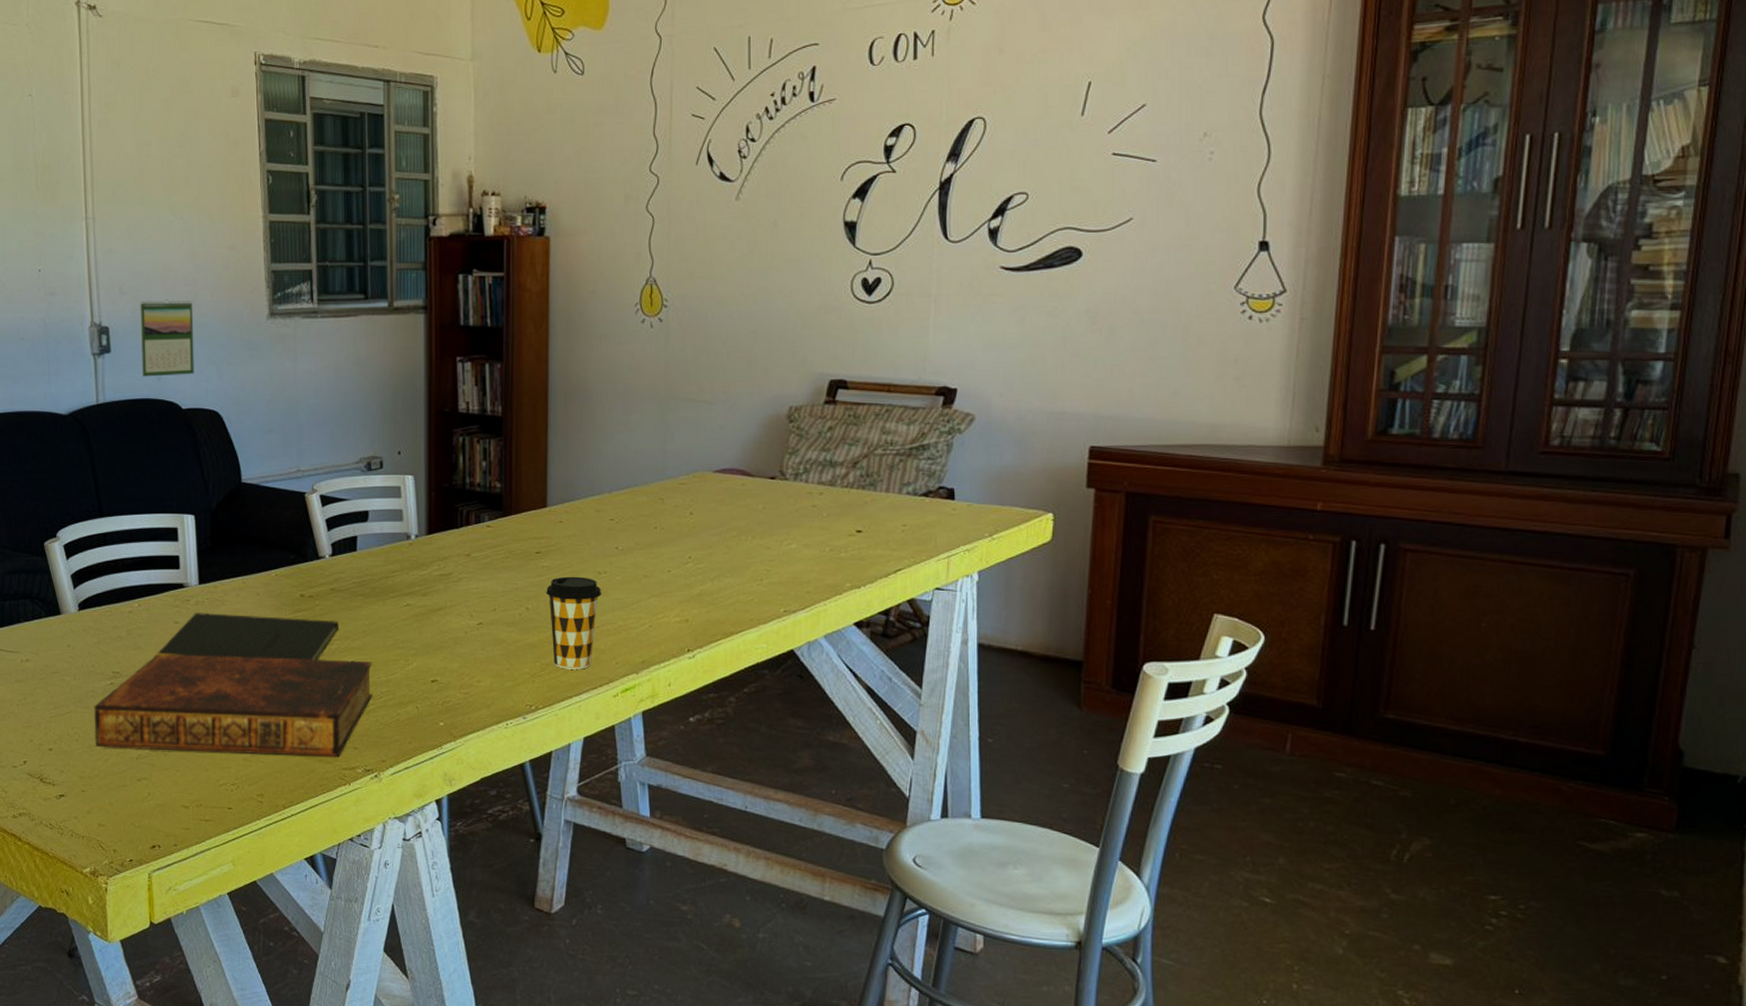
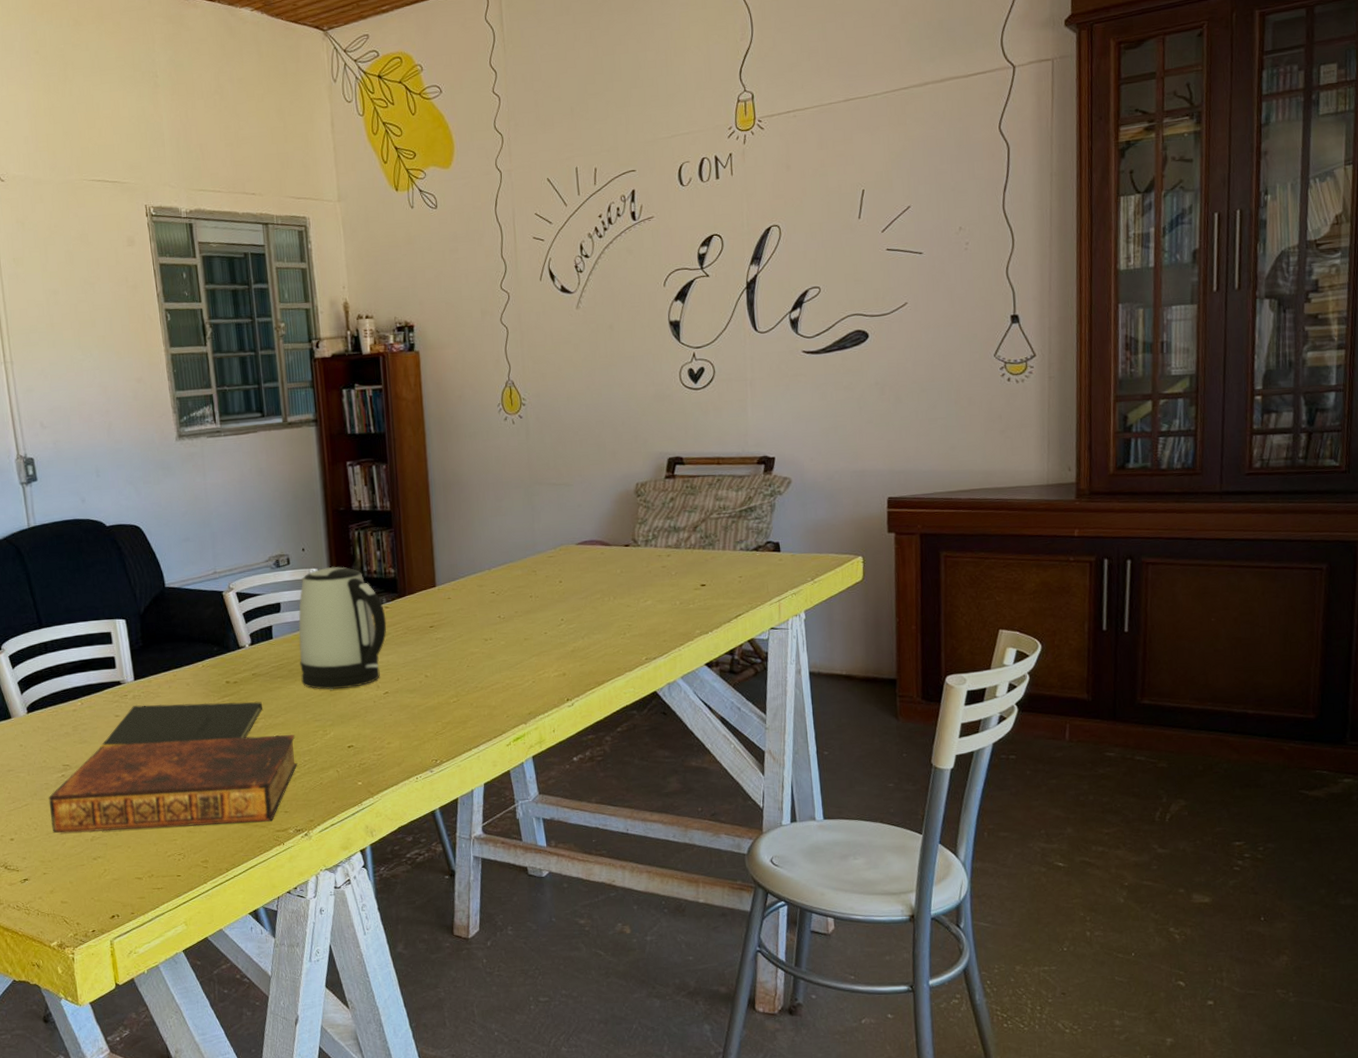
calendar: present [140,299,194,377] -> none [60,429,115,500]
kettle: none [384,474,487,615] -> present [298,566,387,690]
coffee cup: present [546,576,602,670] -> none [441,644,490,726]

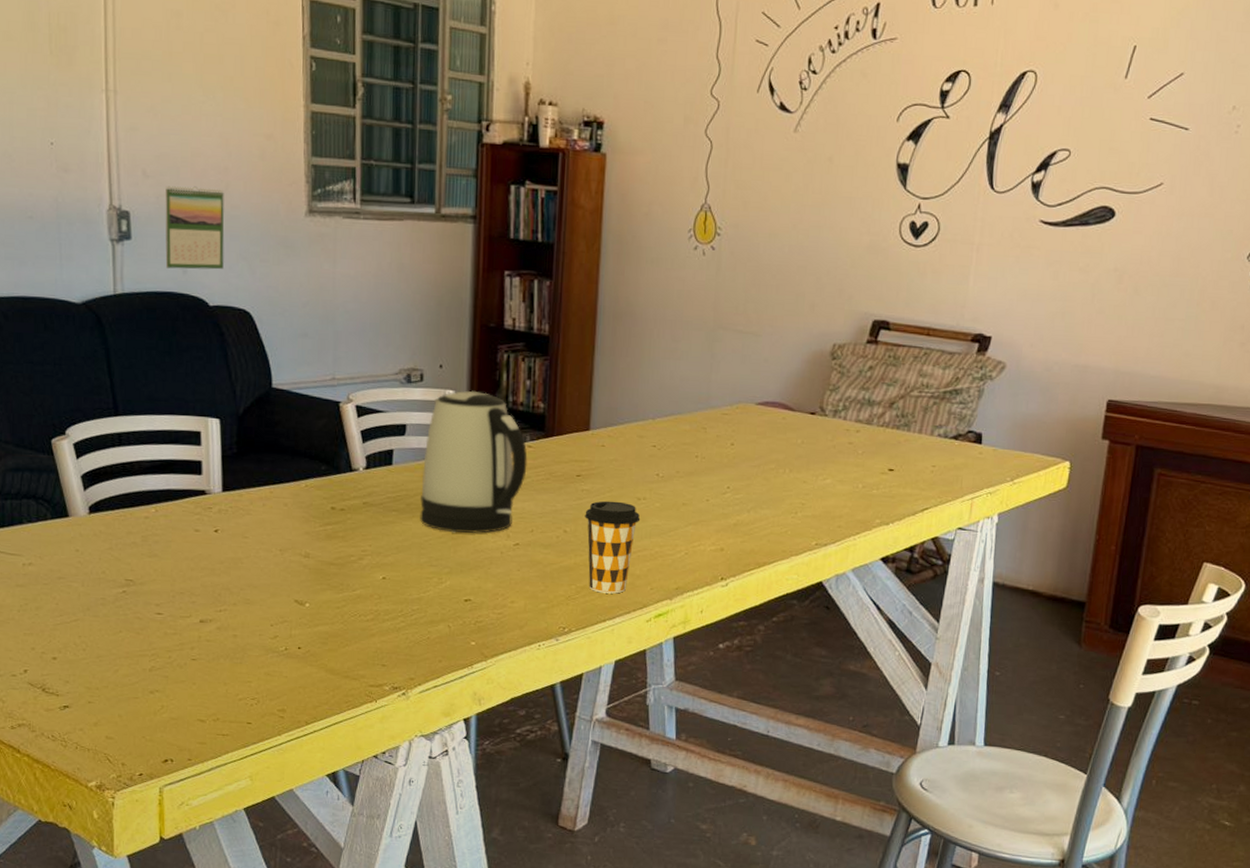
book: present [48,735,298,834] -> none [103,562,405,674]
calendar: none [60,429,115,500] -> present [165,186,225,270]
notepad: present [99,701,263,749] -> none [171,520,372,575]
coffee cup: none [441,644,490,726] -> present [585,500,641,594]

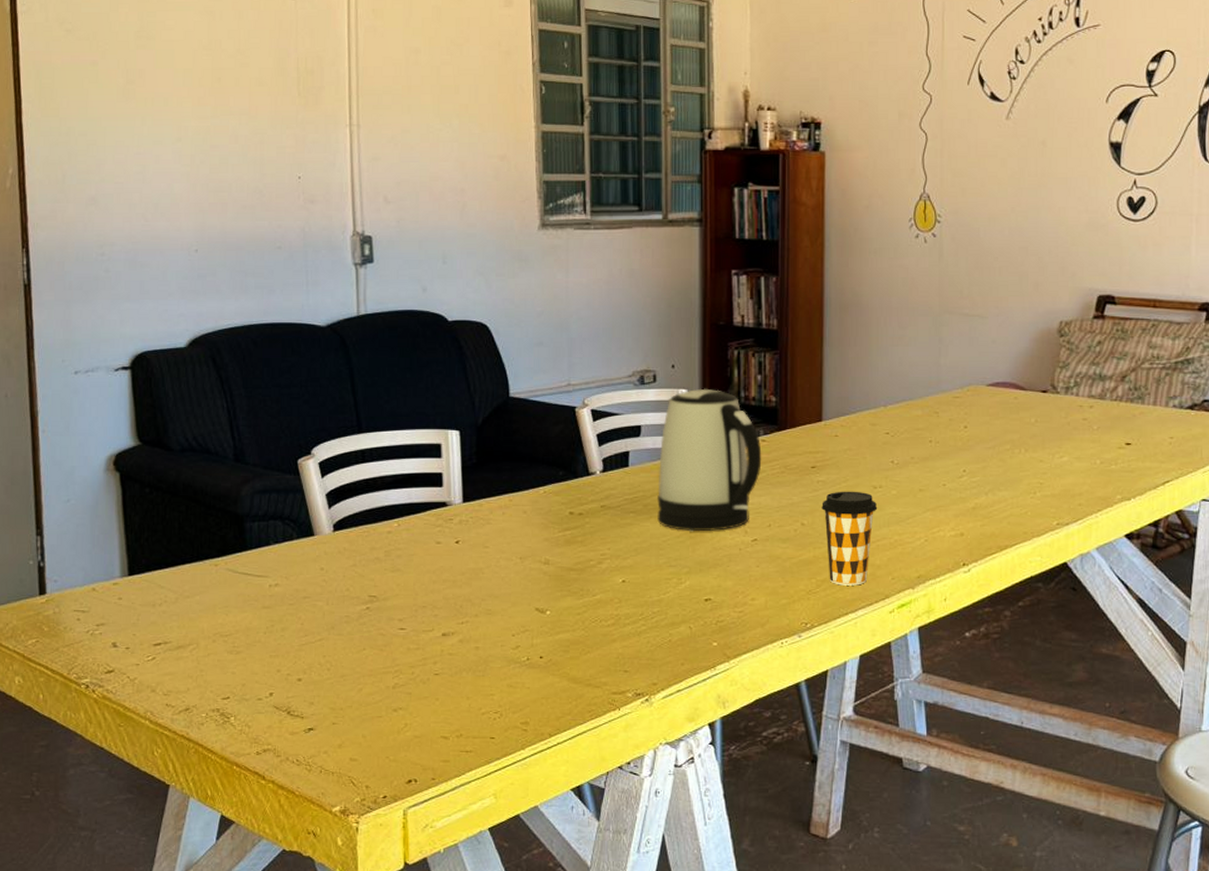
calendar: present [165,186,225,270] -> none [405,208,462,288]

